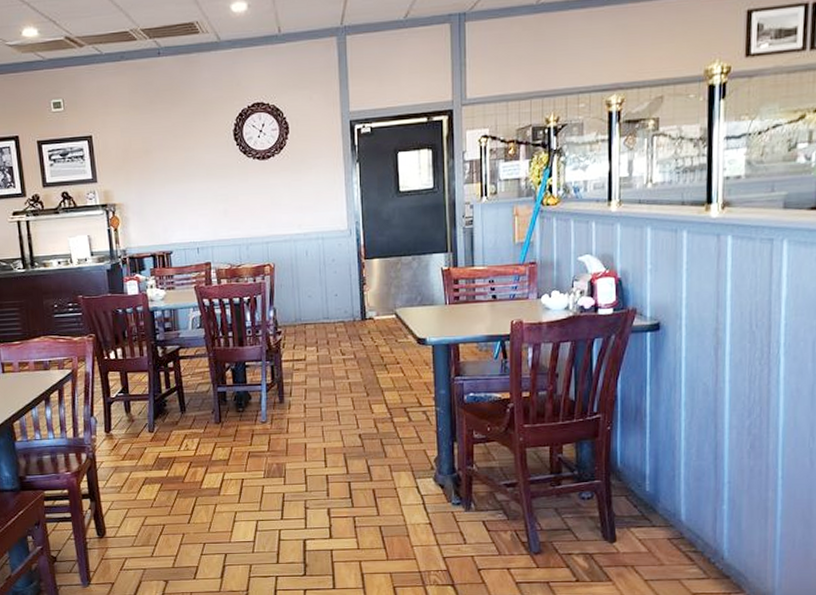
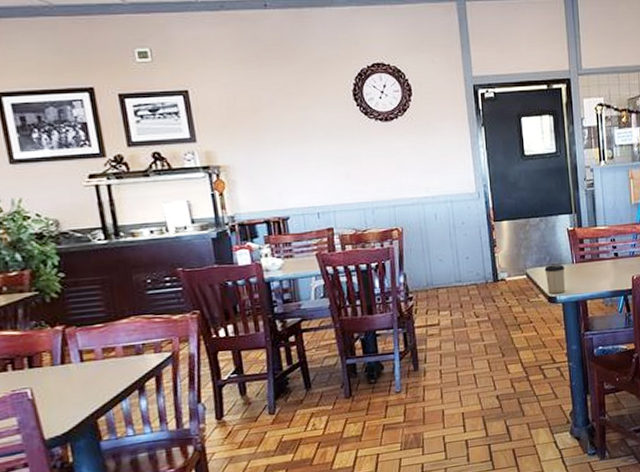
cup: none [415,305,436,336] -> present [544,264,566,294]

